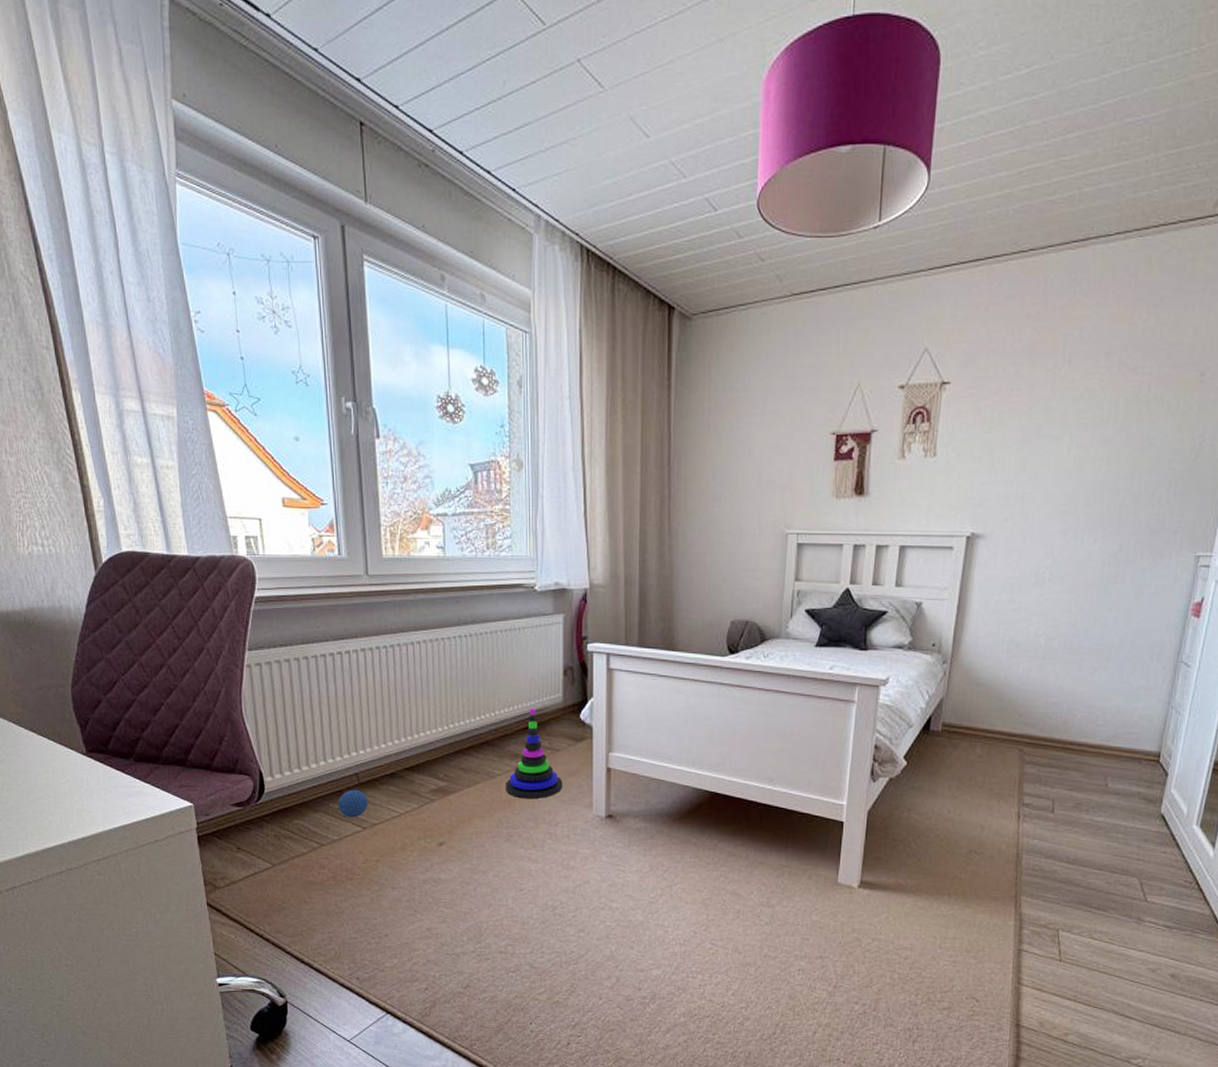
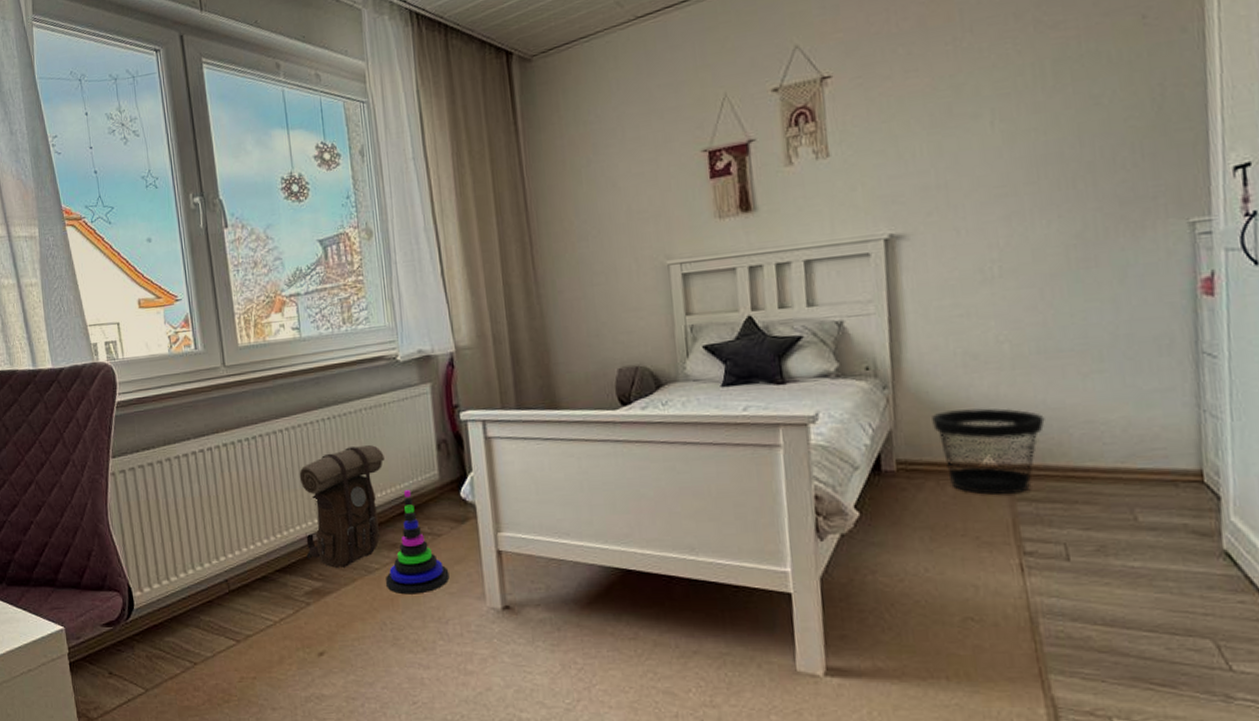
ball: present [338,789,368,818] -> none [209,598,241,630]
backpack: none [433,664,515,771] -> present [299,445,385,568]
wastebasket: none [975,687,1059,759] -> present [932,408,1045,495]

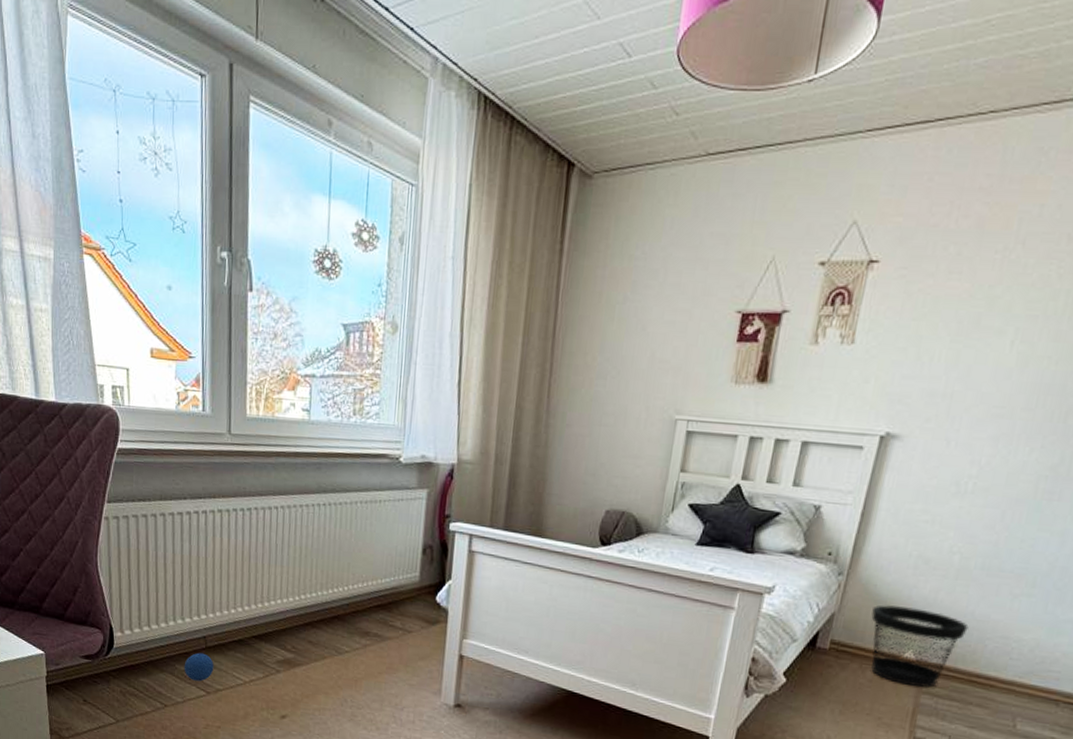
ball: none [209,598,241,630] -> present [184,652,214,681]
backpack: present [299,445,385,568] -> none [283,535,372,645]
stacking toy: present [386,490,450,595] -> none [353,585,413,681]

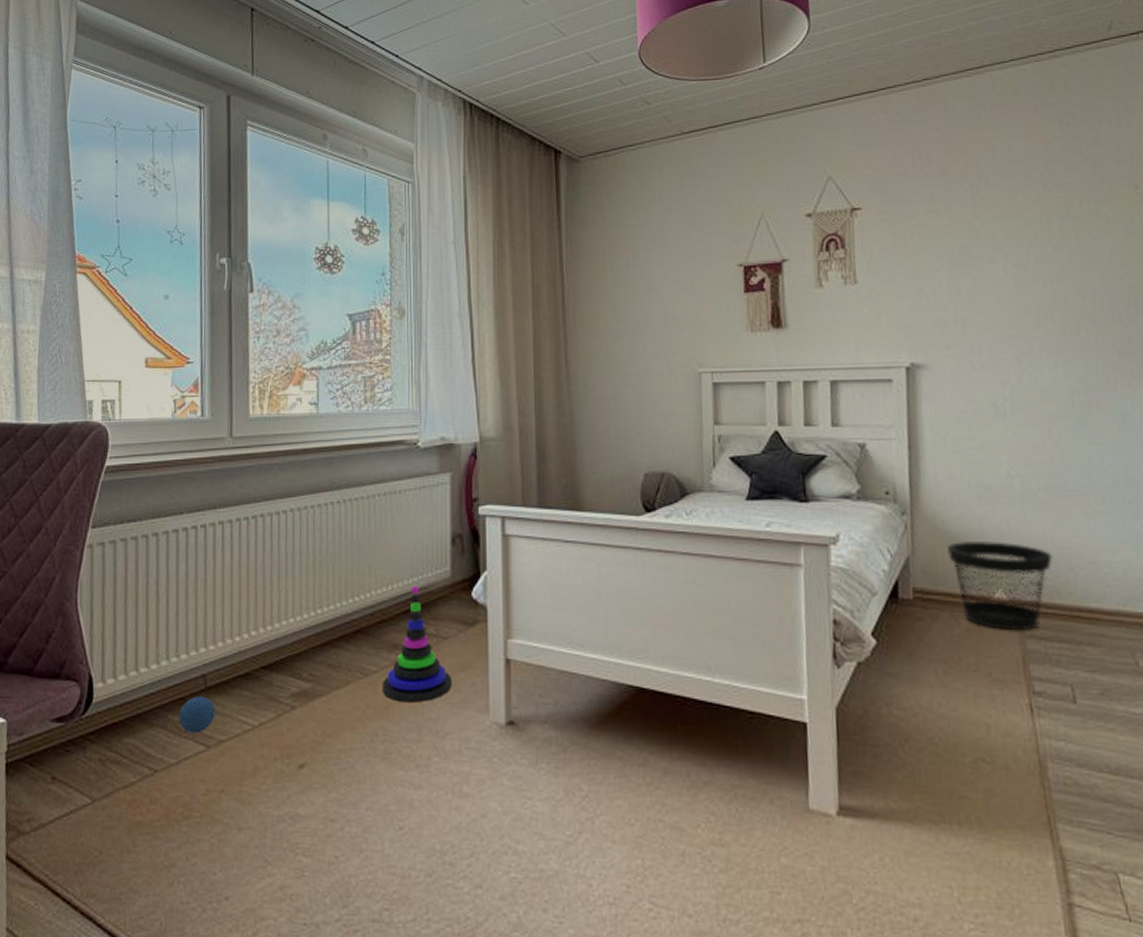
stacking toy: none [353,585,413,681] -> present [383,586,452,703]

